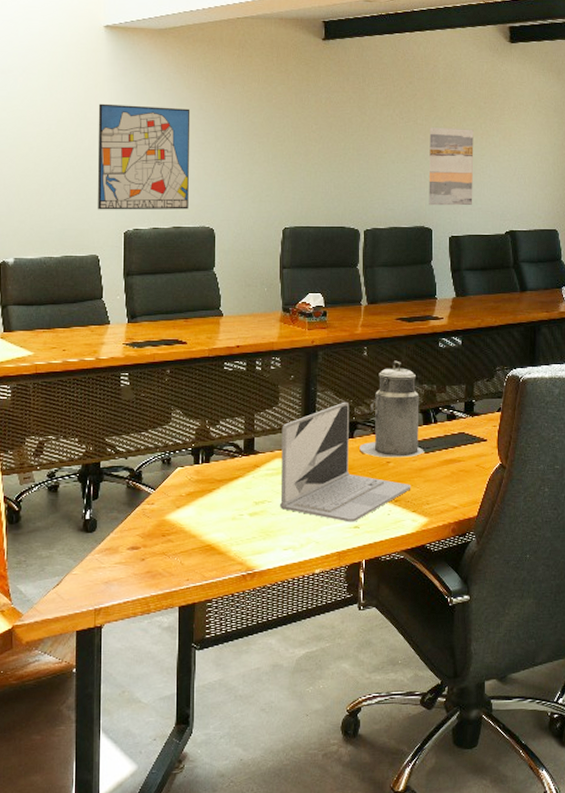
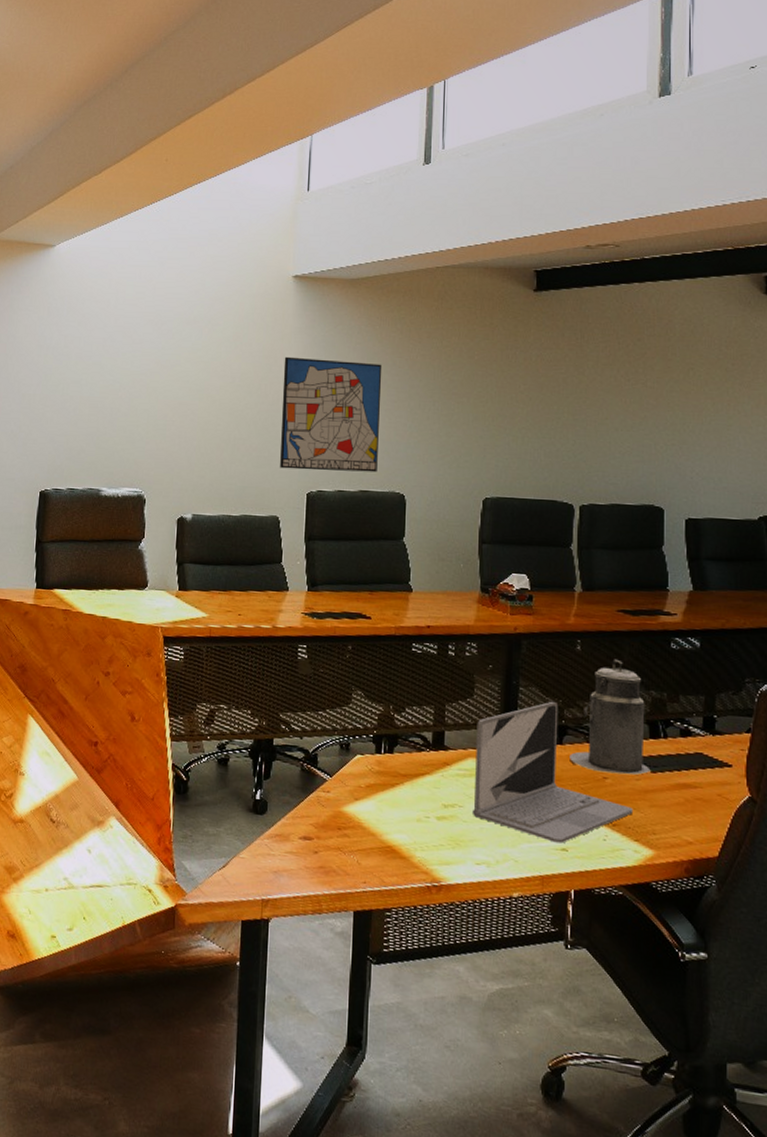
wall art: present [428,127,474,206] -> none [660,391,718,484]

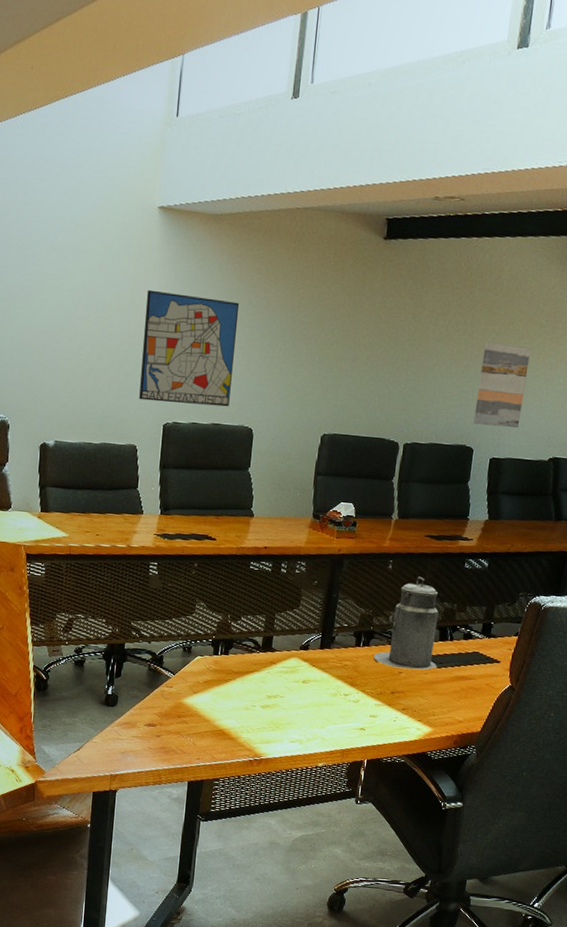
laptop: present [471,701,634,844] -> none [290,611,420,724]
wall art: none [660,391,718,484] -> present [473,342,531,428]

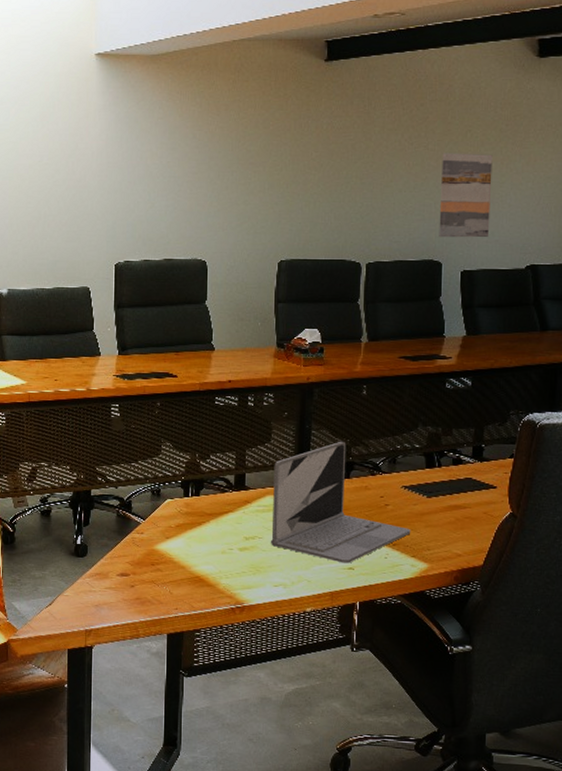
wall art: present [139,289,240,407] -> none [88,134,183,242]
laptop: none [290,611,420,724] -> present [270,441,411,563]
canister: present [374,576,439,670] -> none [356,400,426,501]

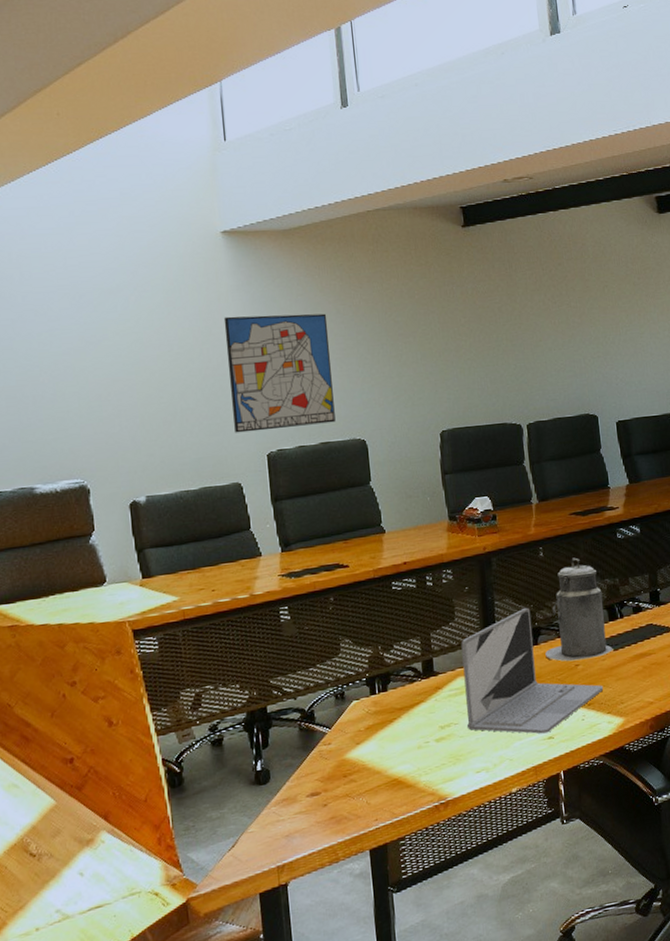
wall art: none [88,134,183,242] -> present [223,313,336,433]
canister: none [356,400,426,501] -> present [545,558,613,662]
wall art: present [439,153,493,238] -> none [584,307,637,392]

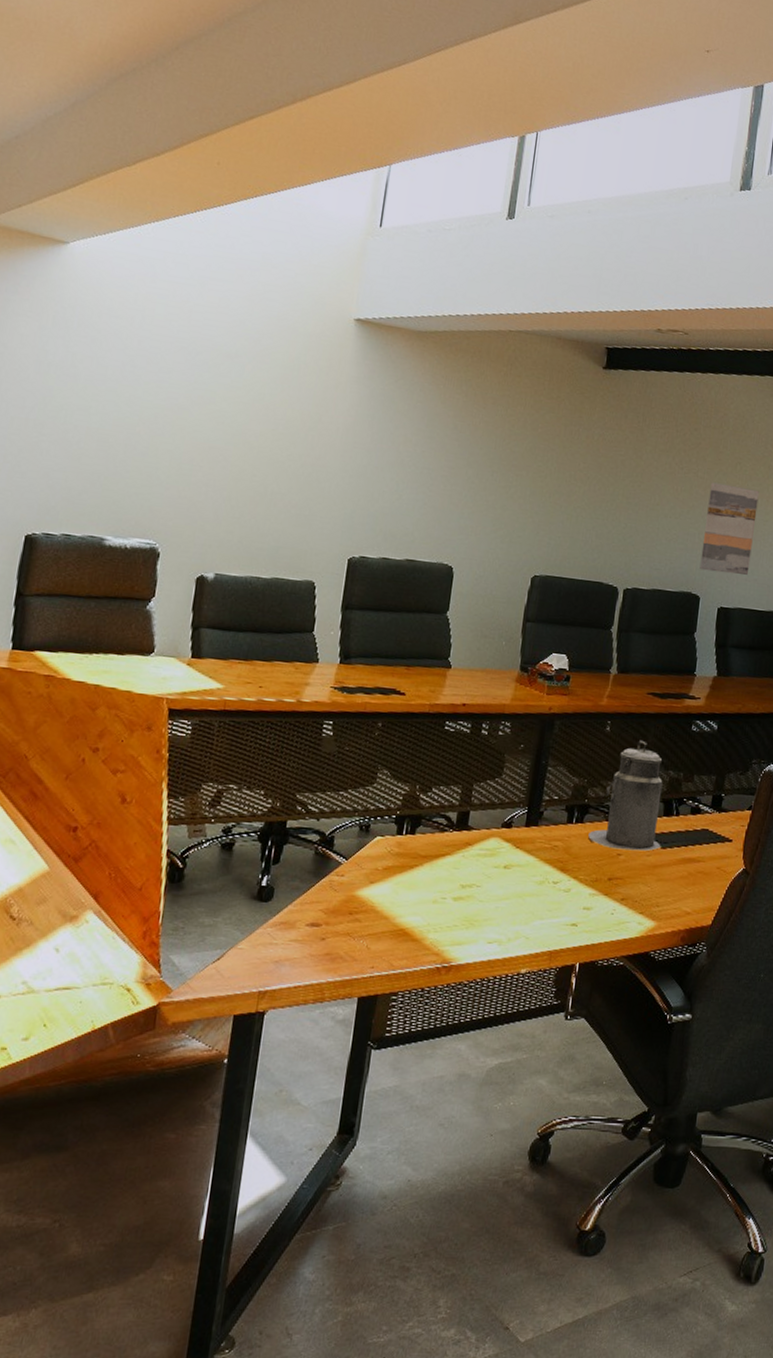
wall art: present [223,313,336,433] -> none [321,407,443,542]
laptop: present [461,607,604,734] -> none [489,780,642,919]
wall art: none [584,307,637,392] -> present [699,482,759,575]

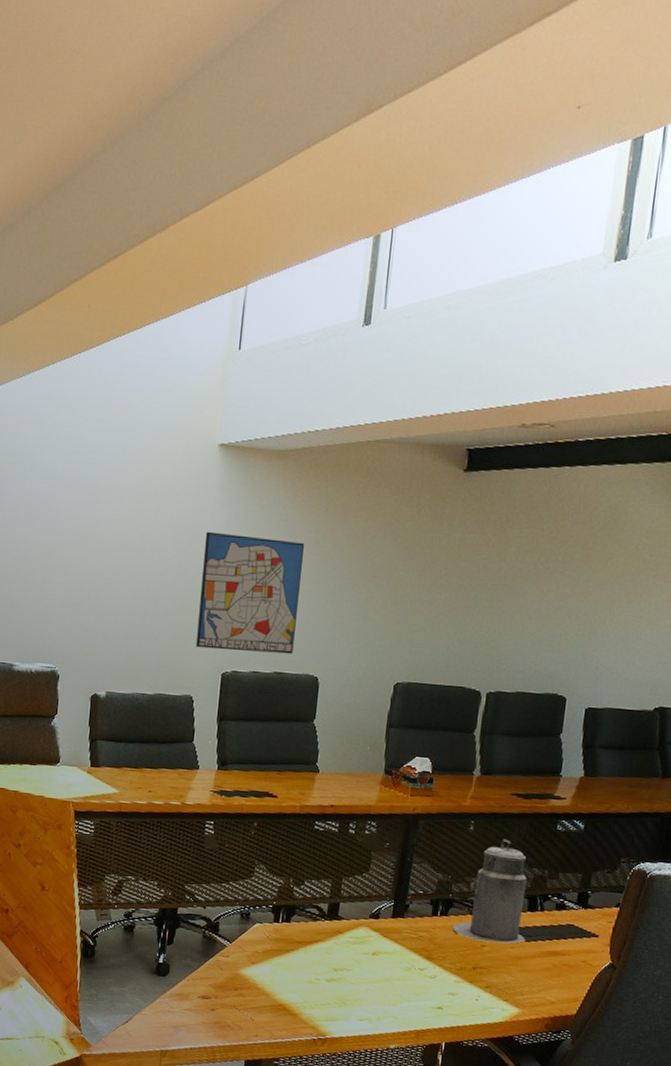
wall art: none [321,407,443,542] -> present [196,531,305,654]
wall art: present [699,482,759,575] -> none [566,580,632,674]

